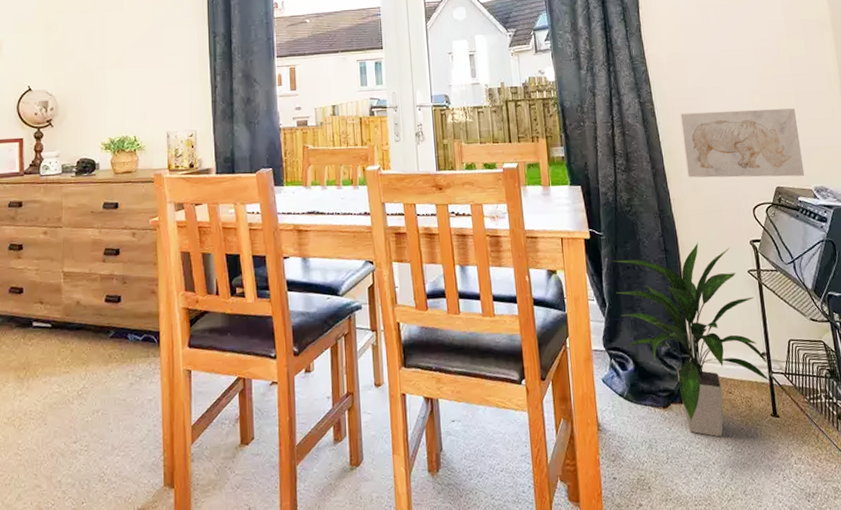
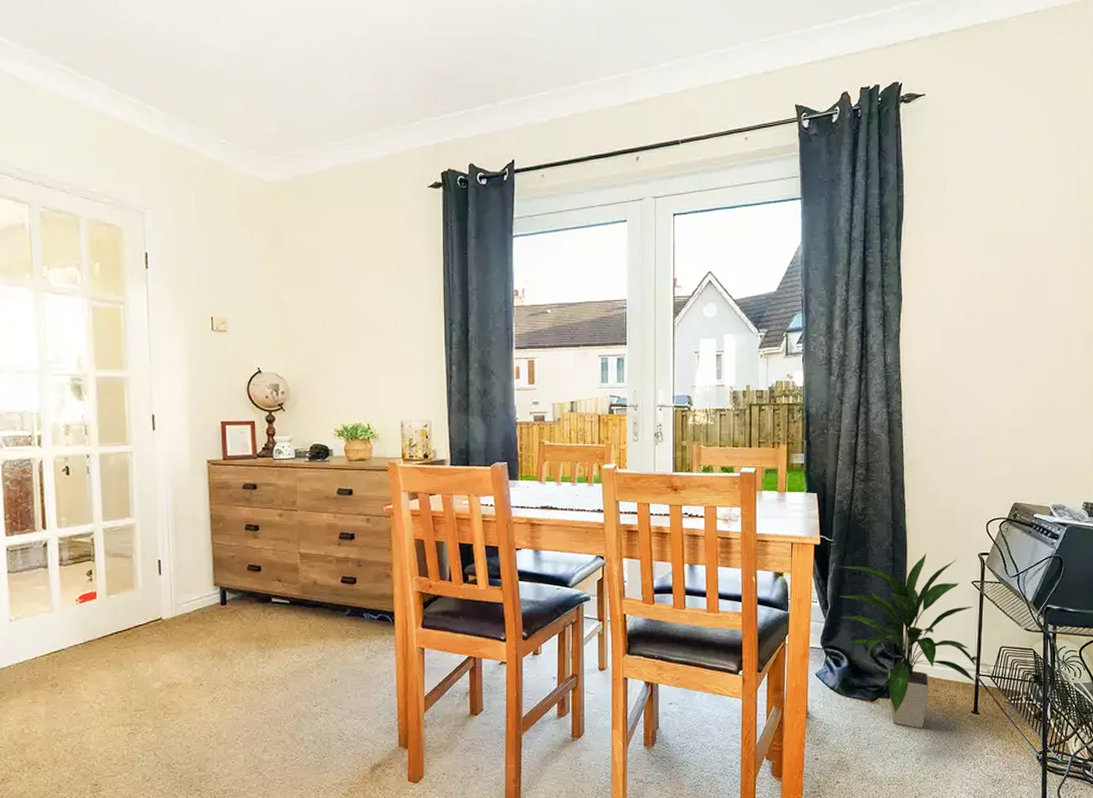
wall art: present [679,108,805,178] -> none [925,424,1048,493]

